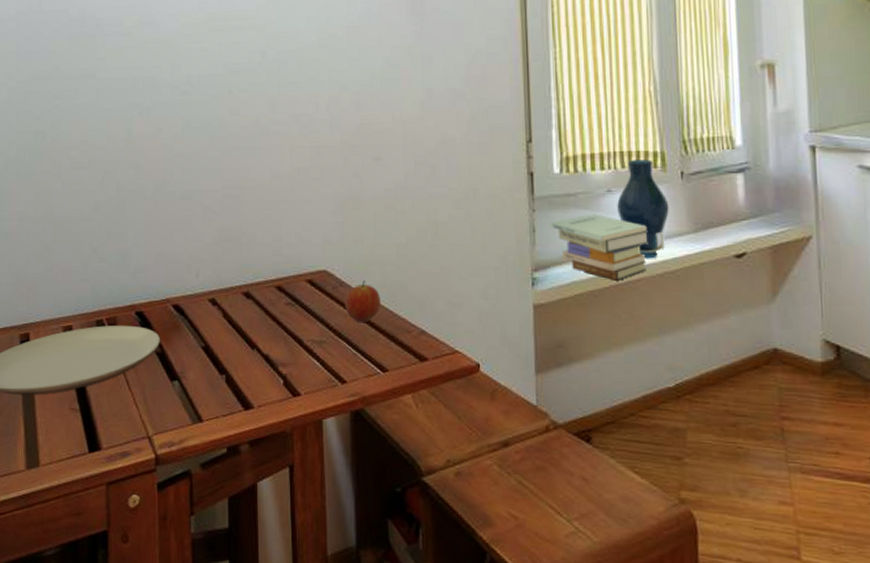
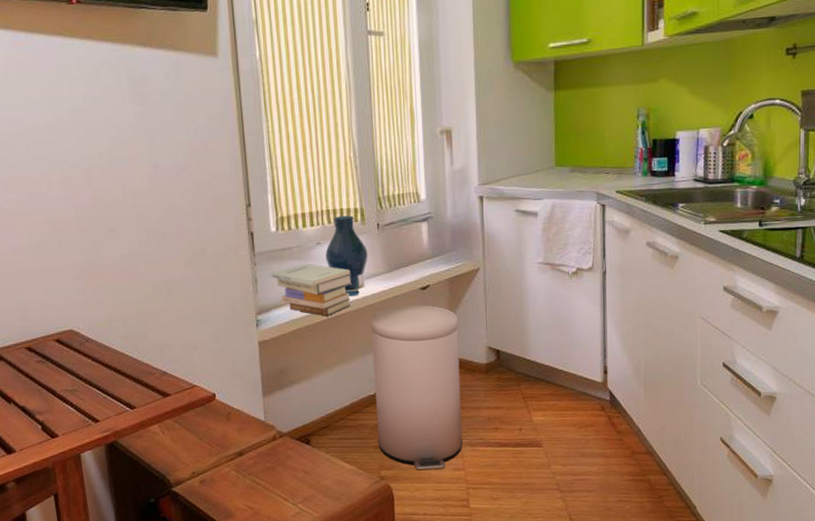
fruit: present [345,280,382,323] -> none [92,335,126,371]
pedal bin: none [670,276,792,501] -> present [370,304,463,471]

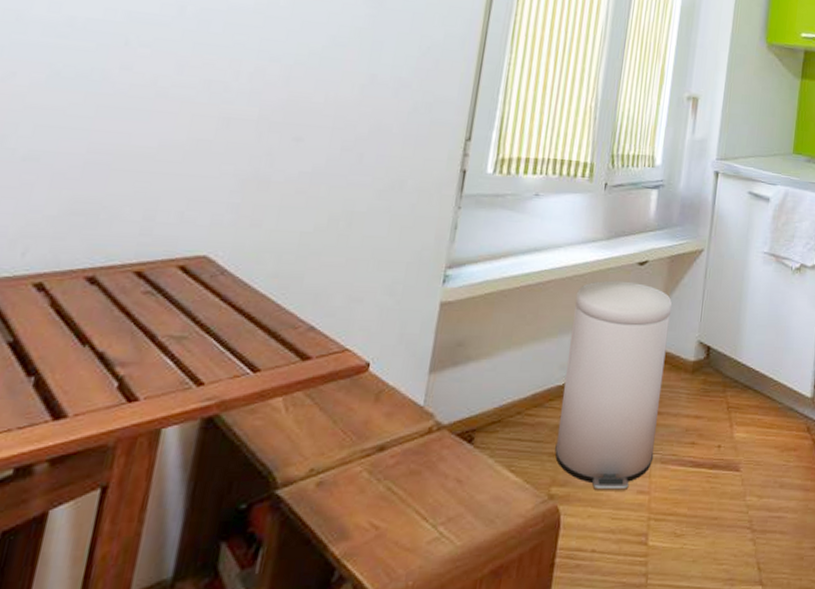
books: present [268,263,352,316] -> none [472,215,566,281]
vase: present [325,215,368,297] -> none [541,167,590,262]

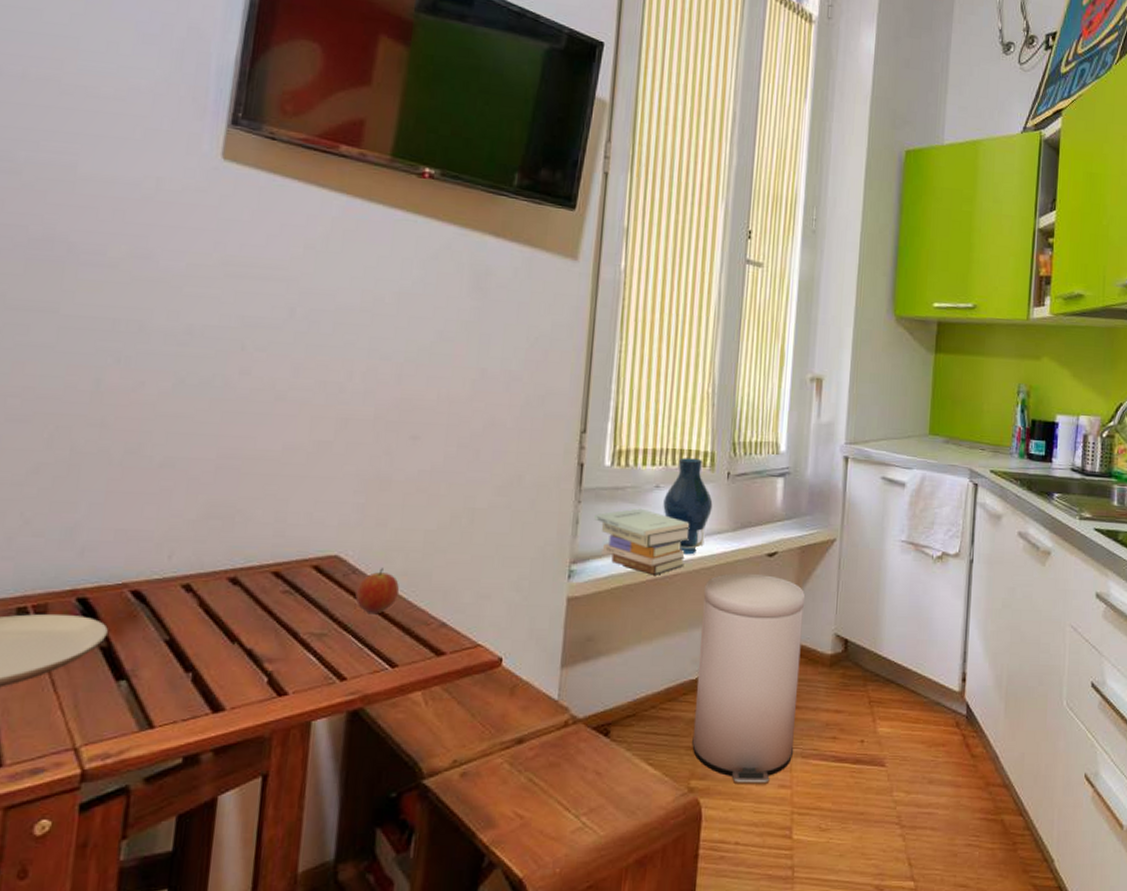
fruit: none [221,269,269,317] -> present [355,568,400,615]
books: none [472,215,566,281] -> present [593,508,690,575]
vase: none [541,167,590,262] -> present [663,458,713,555]

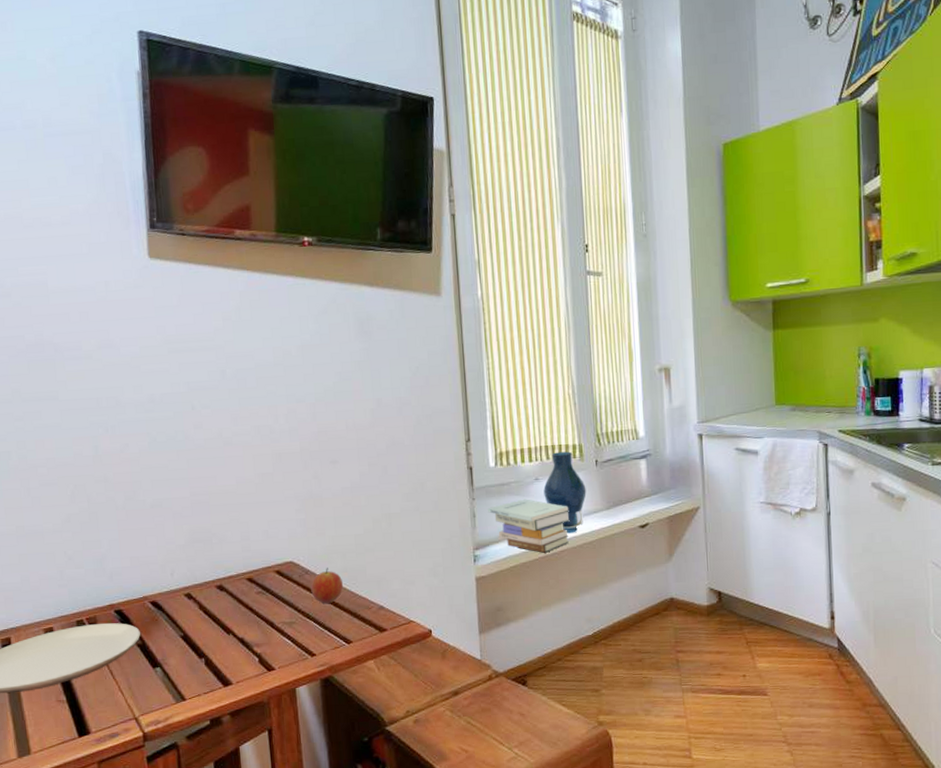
pedal bin: present [692,572,805,785] -> none [588,543,685,717]

